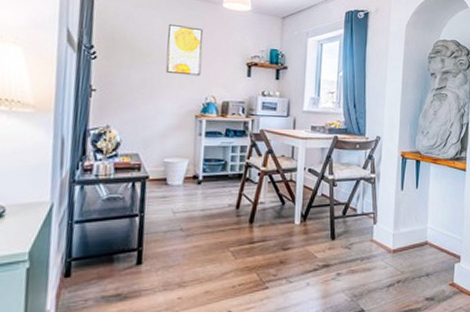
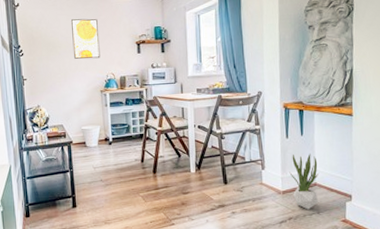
potted plant: none [401,209,431,272] -> present [289,154,319,210]

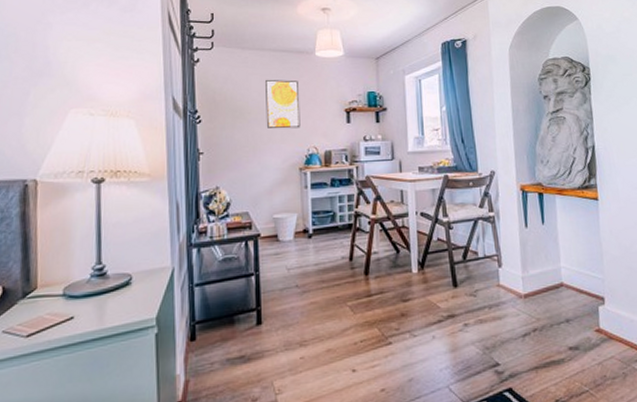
potted plant: present [289,154,319,210] -> none [531,247,566,318]

